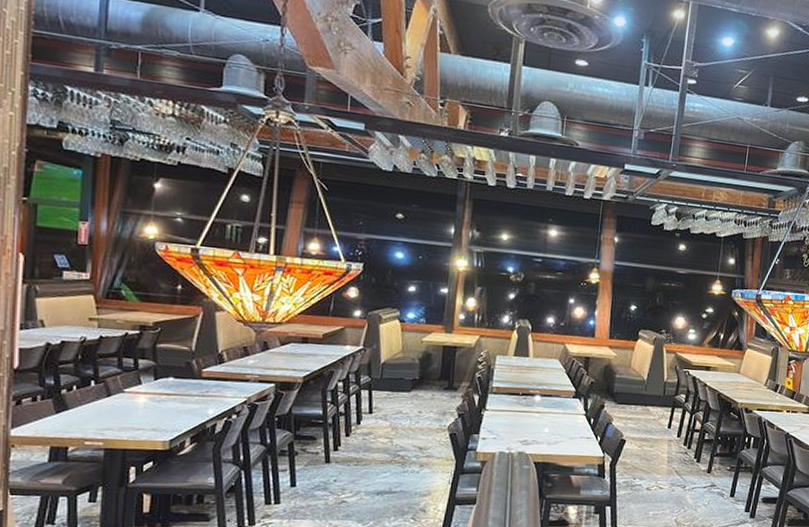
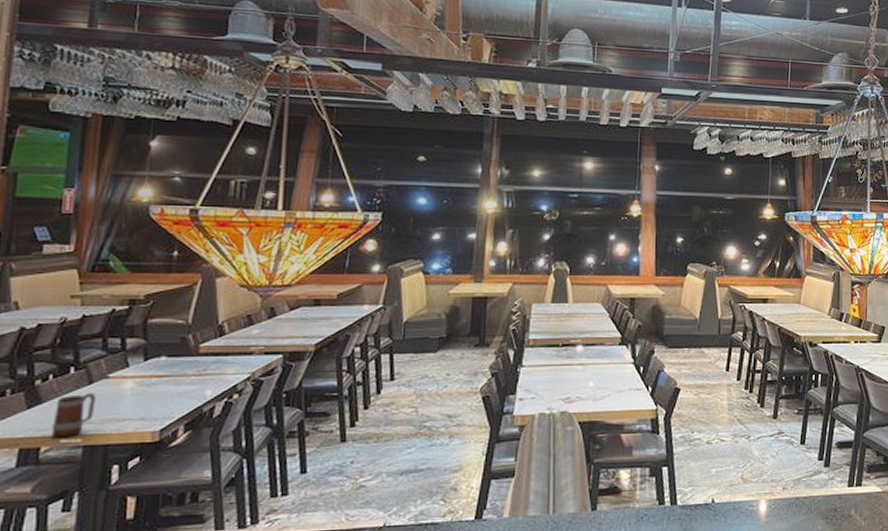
beer mug: none [77,403,115,441] -> present [51,392,97,438]

